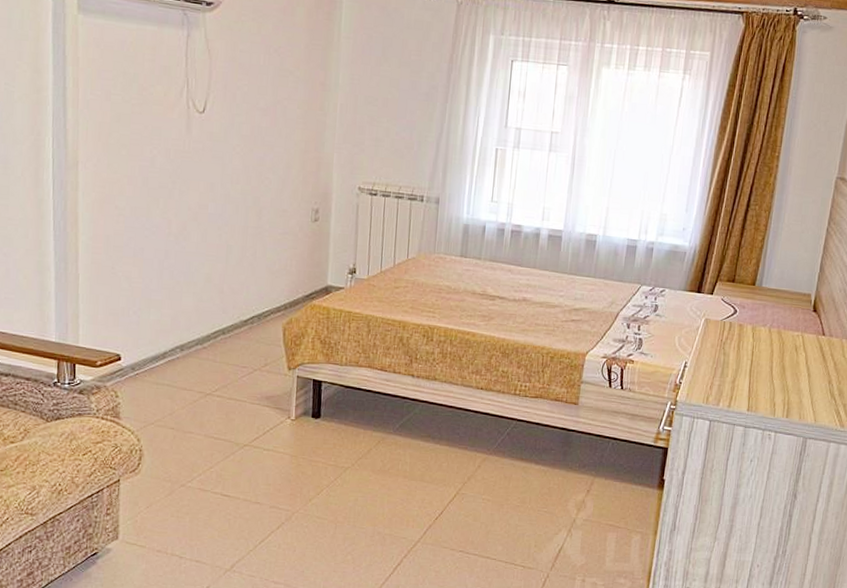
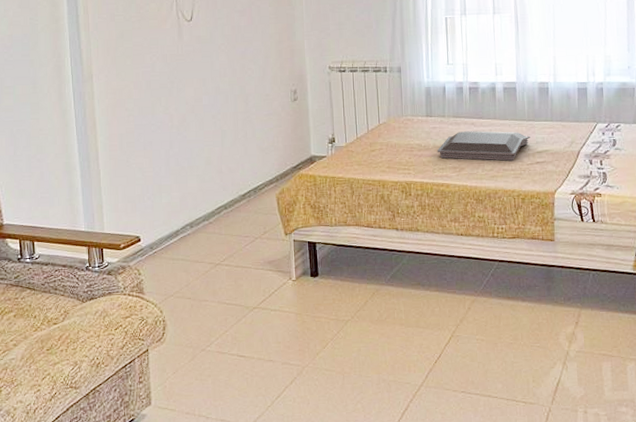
serving tray: none [467,277,569,315] -> present [437,130,530,161]

